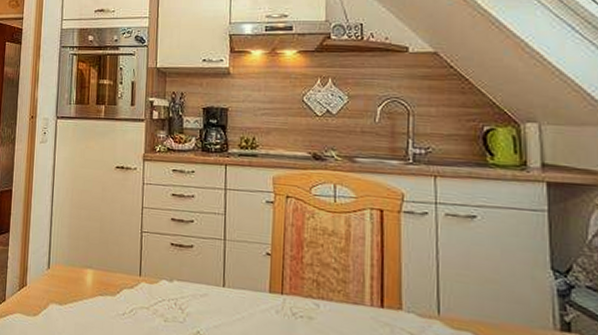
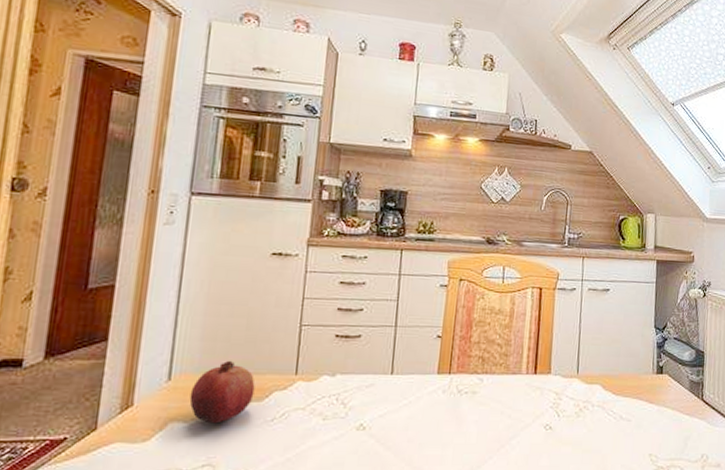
fruit: none [63,257,109,310] -> present [189,360,255,424]

